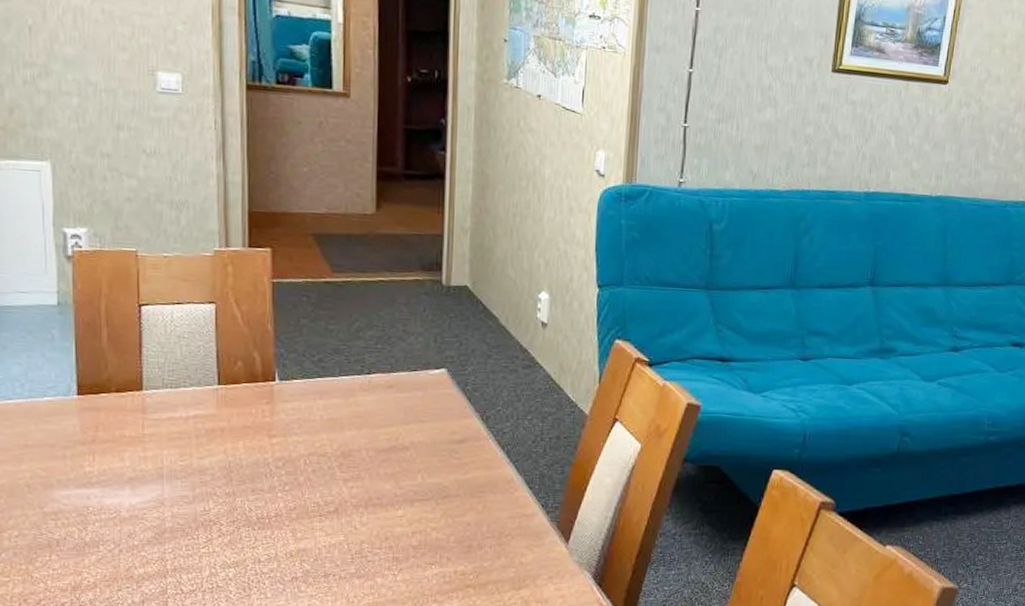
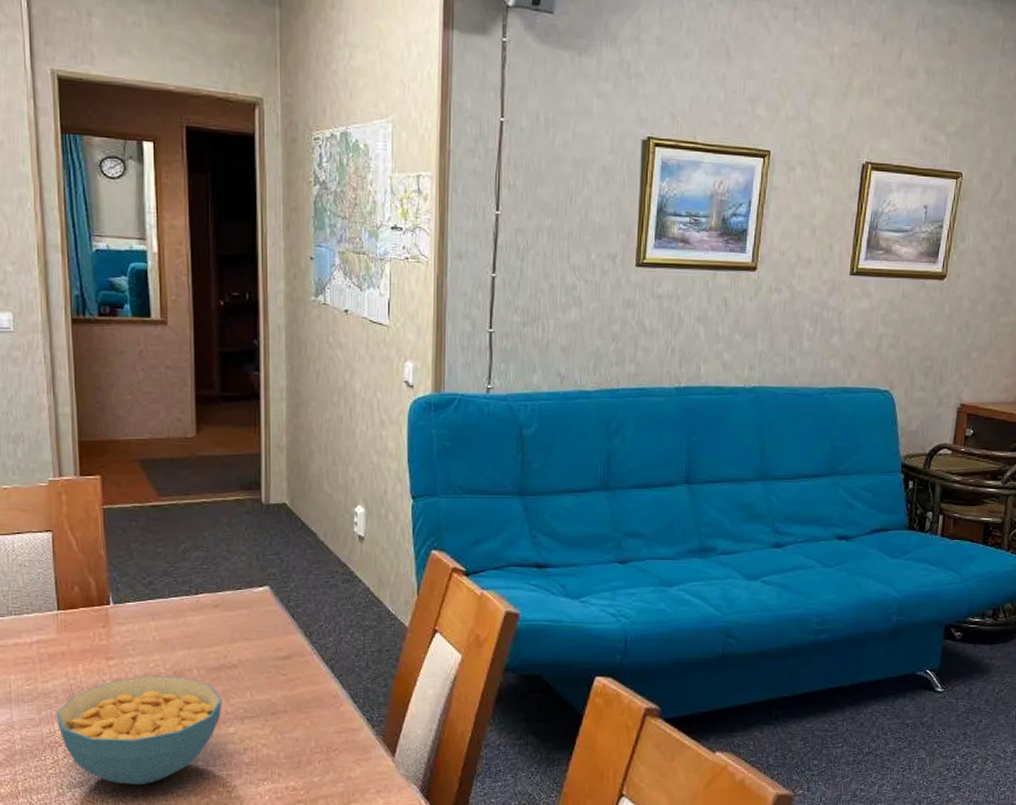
cereal bowl: none [211,455,392,567] -> present [56,676,223,786]

